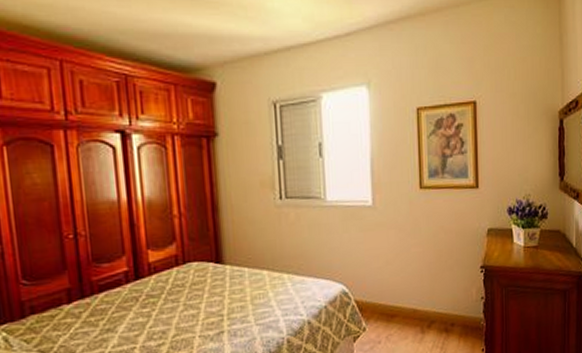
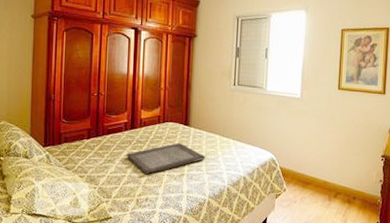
serving tray: none [133,288,251,340] -> present [126,142,205,174]

